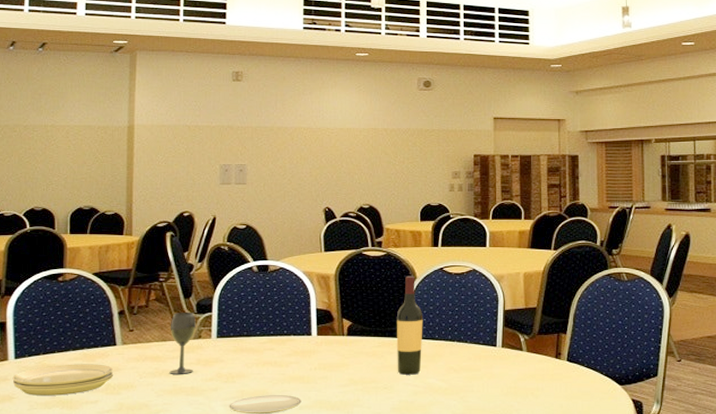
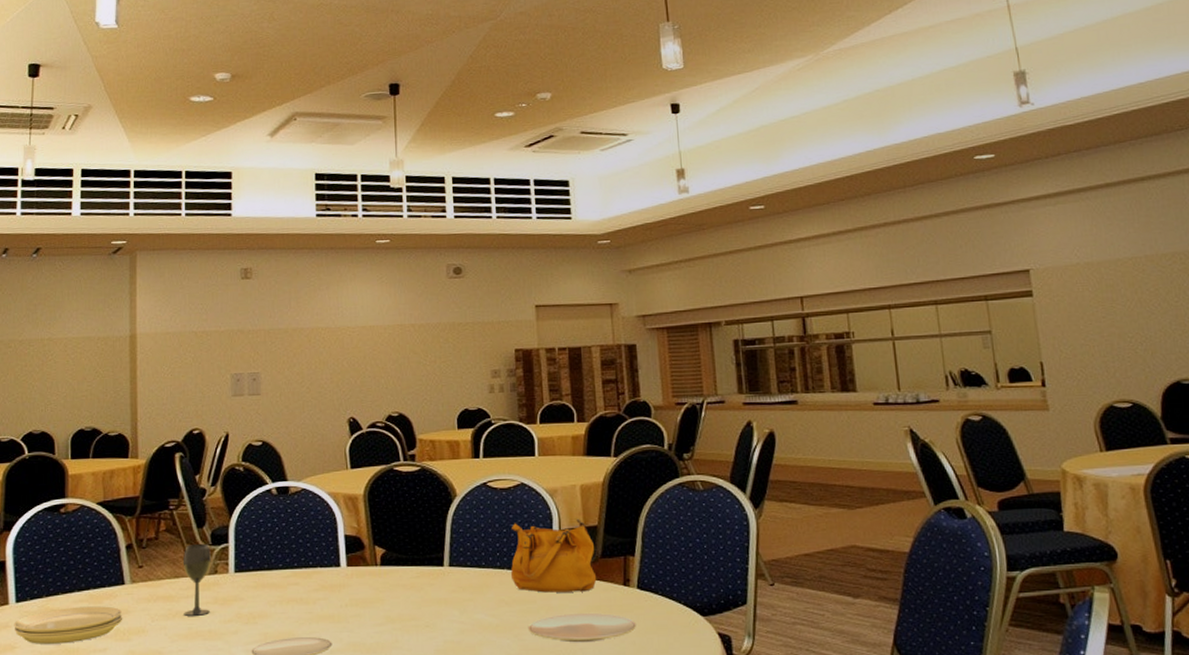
wine bottle: present [396,275,423,375] -> none [435,493,468,610]
handbag: none [459,301,533,363] -> present [510,518,597,593]
plate: none [472,380,564,405] -> present [527,612,636,643]

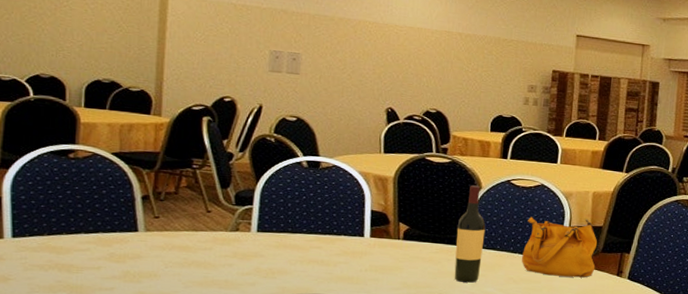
plate: present [14,606,123,644] -> none [8,247,134,280]
wine glass: present [182,544,211,616] -> none [200,202,234,267]
wine bottle: none [435,493,468,610] -> present [454,185,486,283]

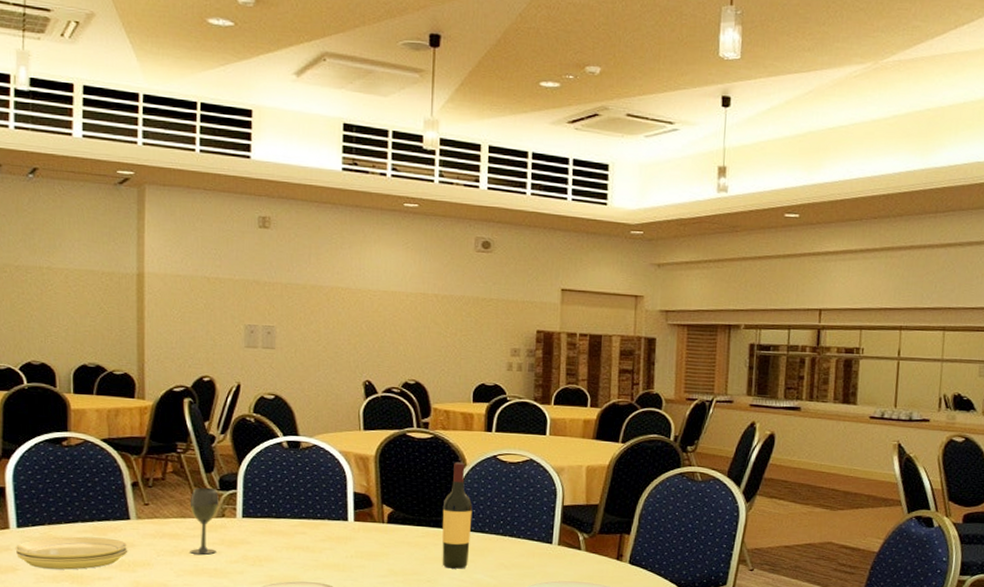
plate: none [8,247,134,280] -> present [15,536,128,570]
wine glass: none [200,202,234,267] -> present [189,488,219,555]
handbag: present [521,217,598,278] -> none [512,495,594,563]

